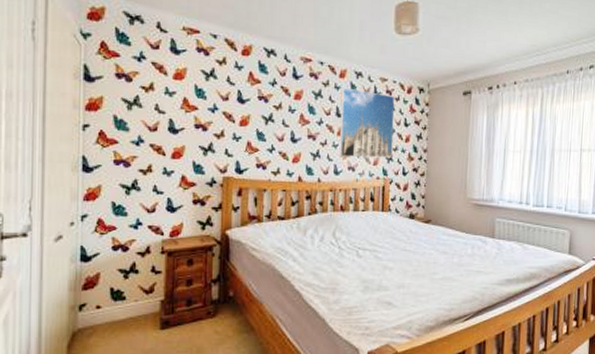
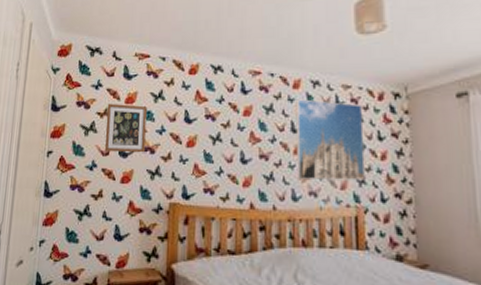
picture frame: none [151,77,198,130] -> present [104,103,147,153]

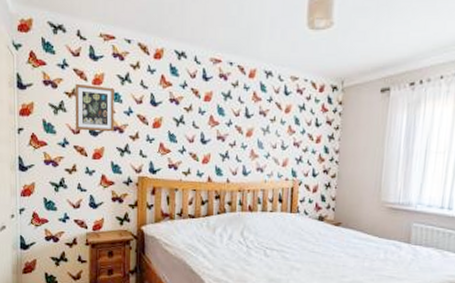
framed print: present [296,99,365,181] -> none [247,87,306,159]

